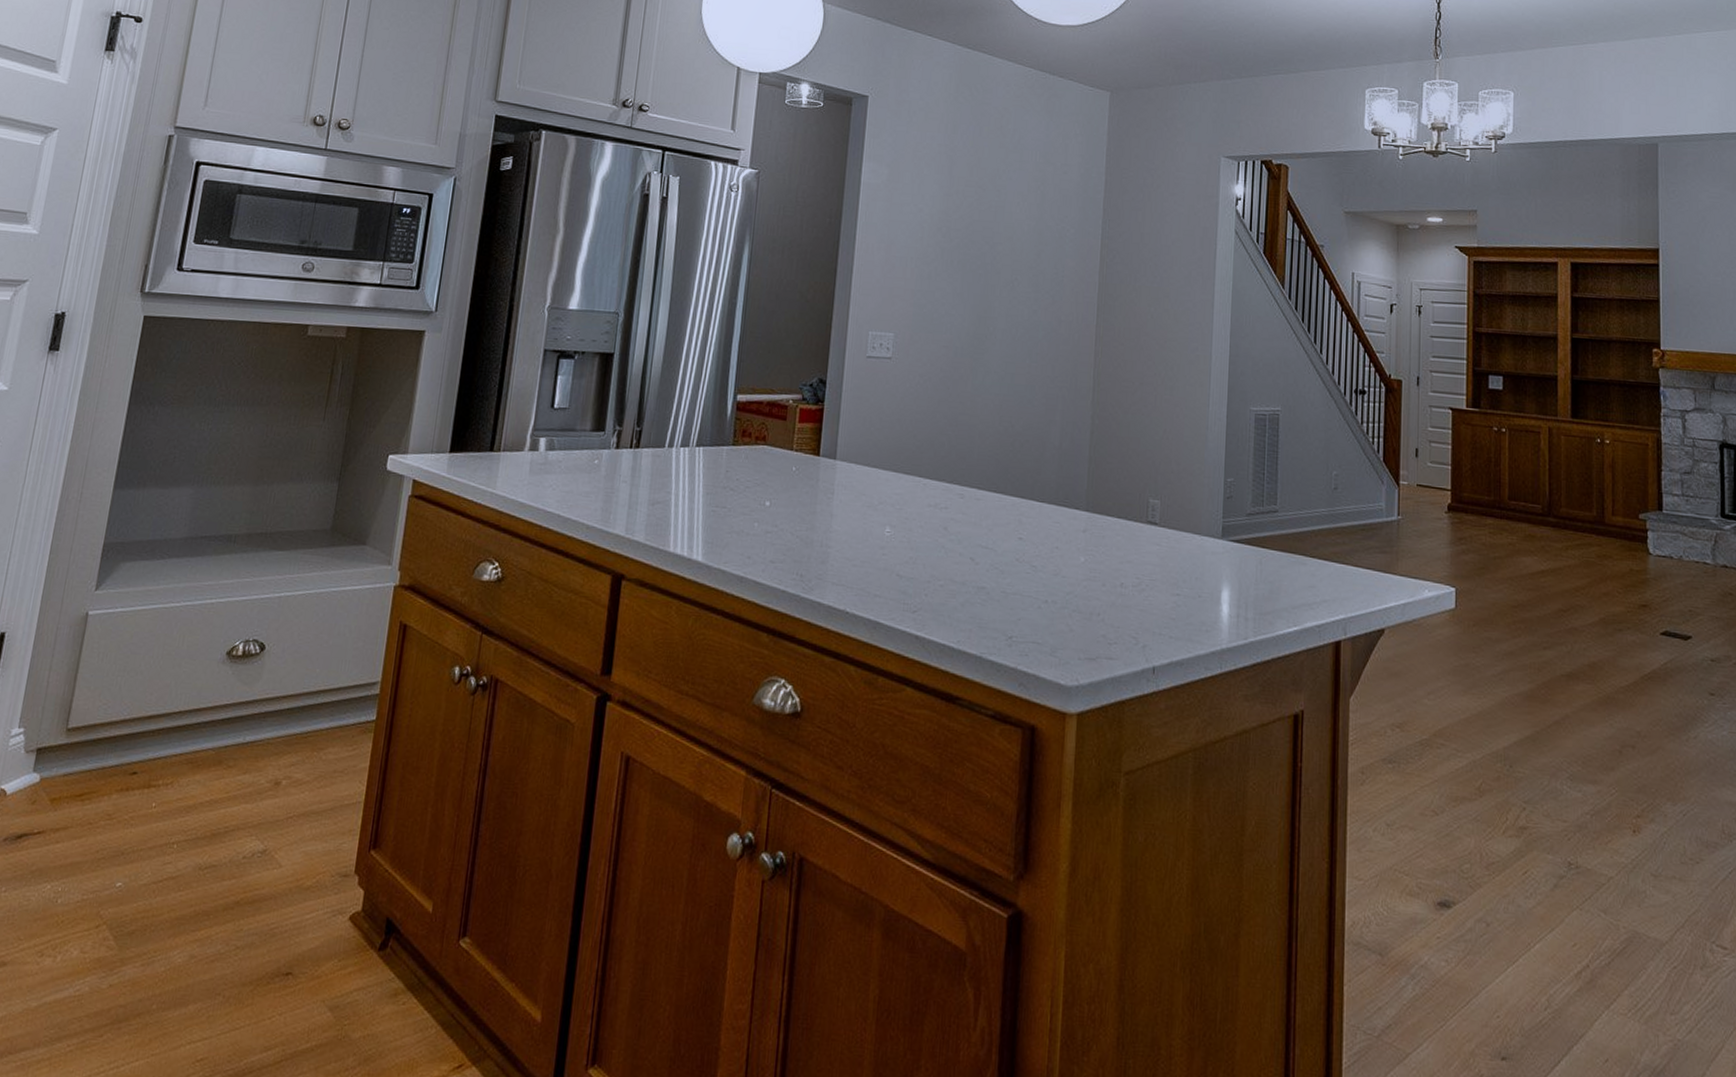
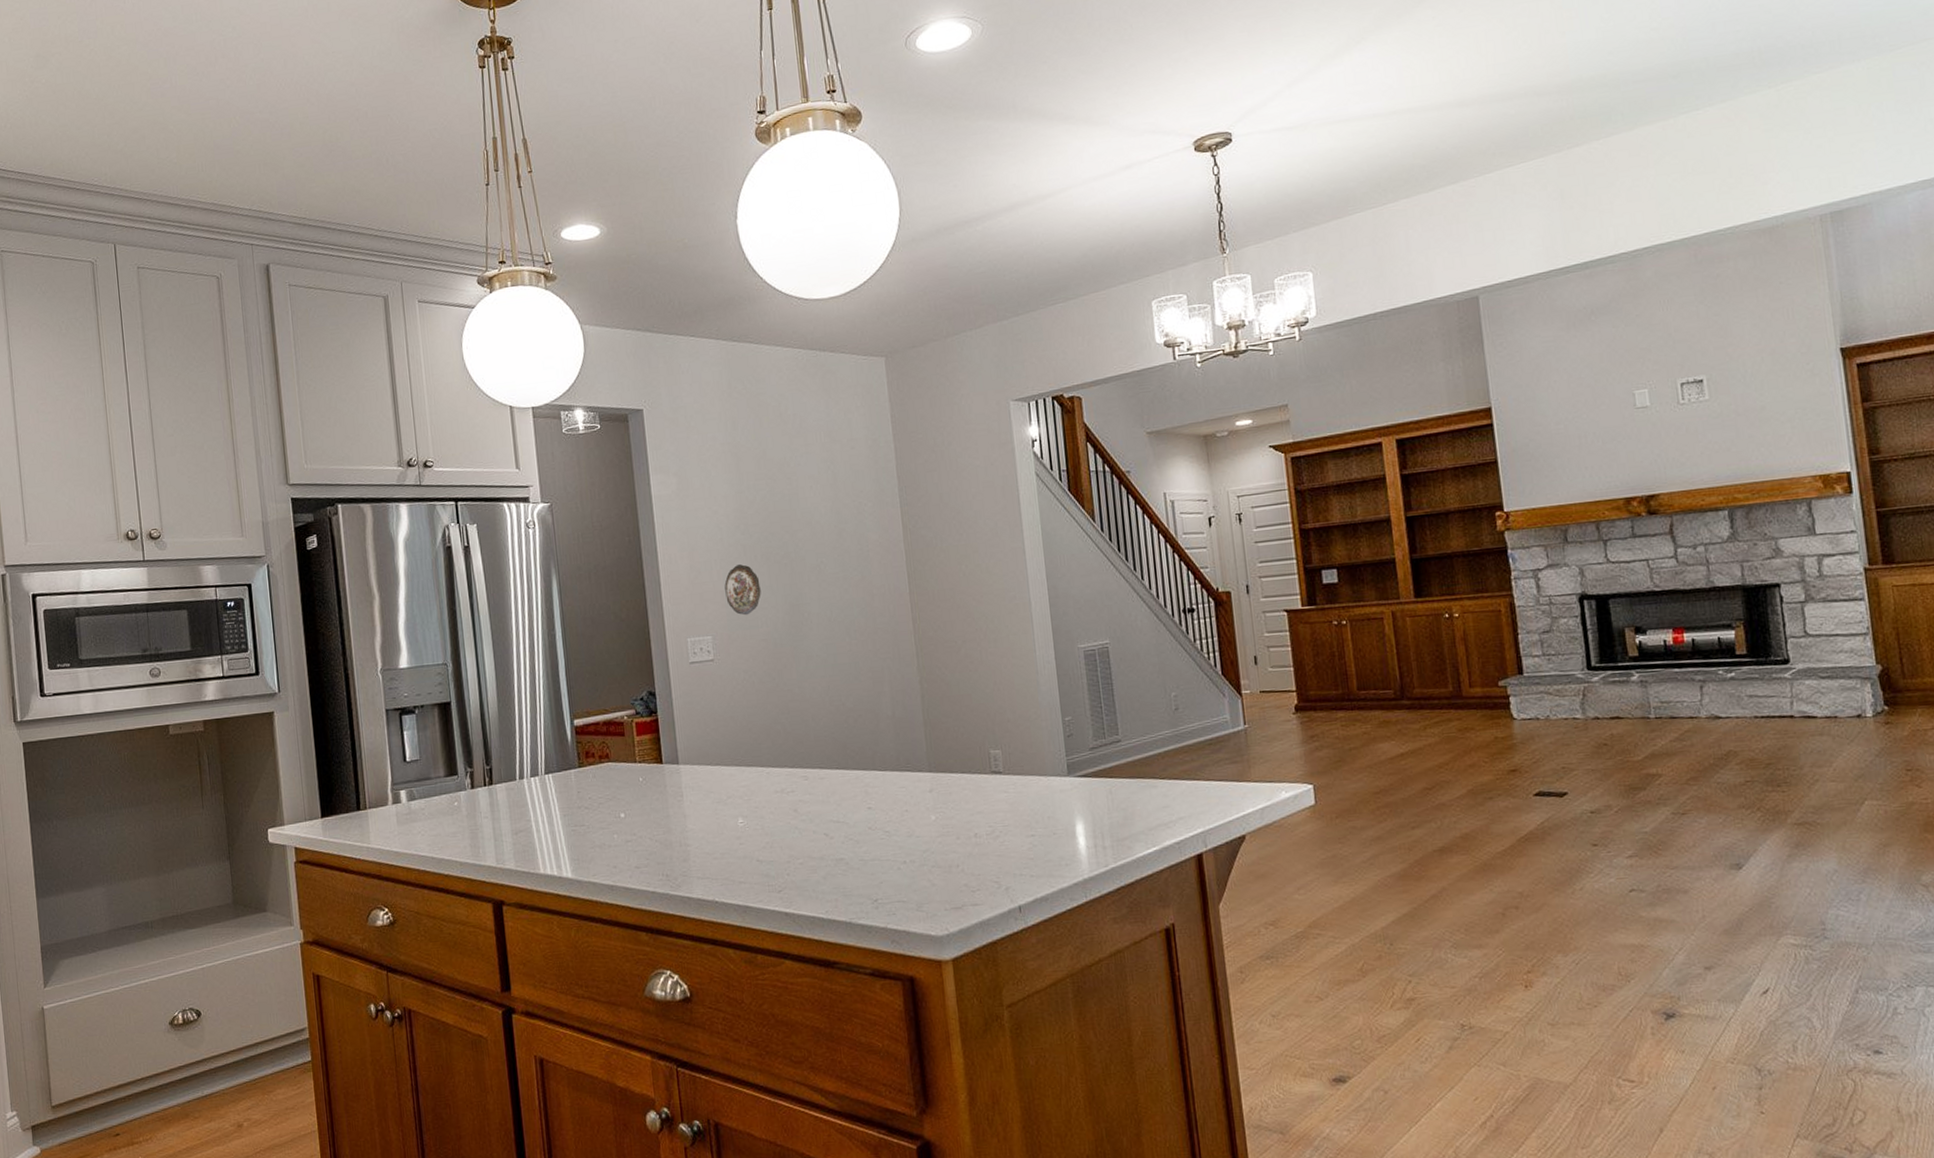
decorative plate: none [915,266,952,319] -> present [724,564,761,616]

